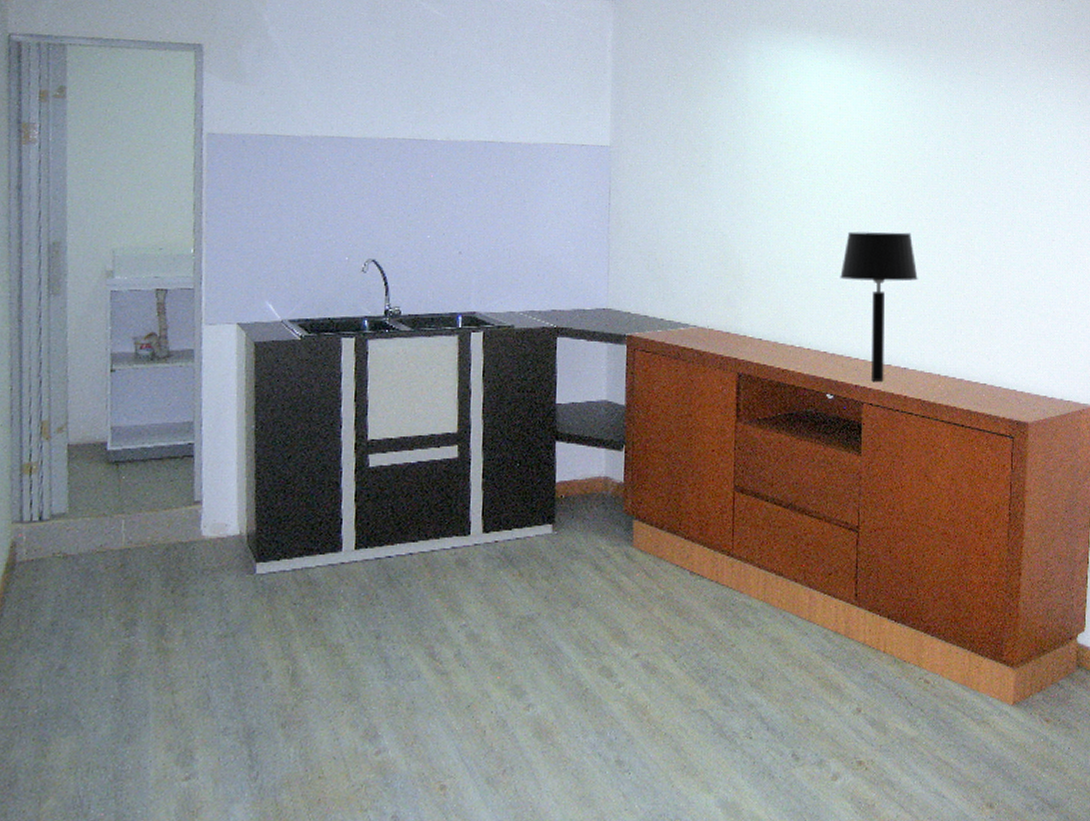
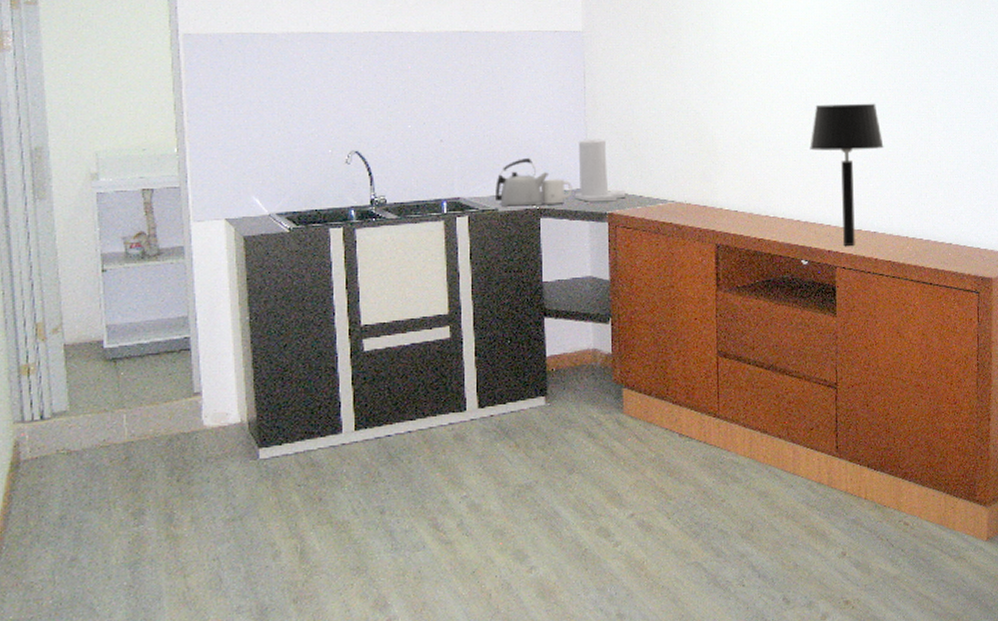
kettle: none [511,273,569,325] -> present [494,157,550,208]
mug: none [558,297,592,324] -> present [540,179,573,204]
paper towel: none [593,257,646,324] -> present [574,139,626,202]

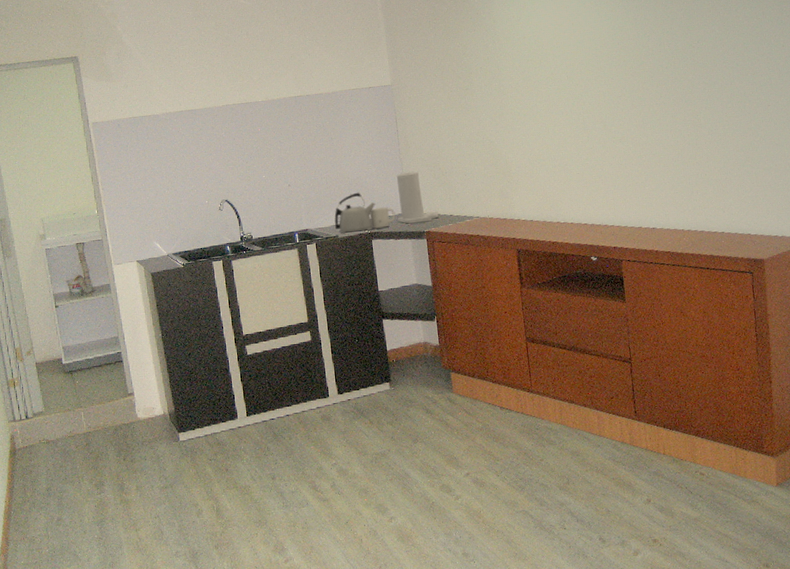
table lamp: present [810,103,884,246] -> none [590,117,656,242]

